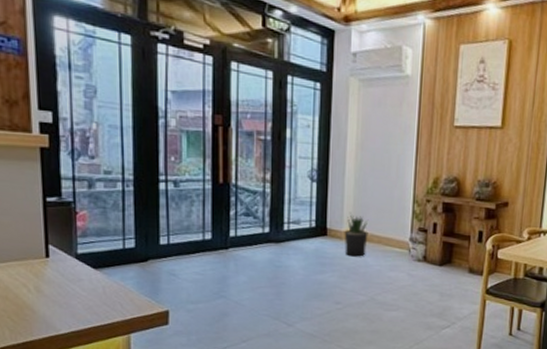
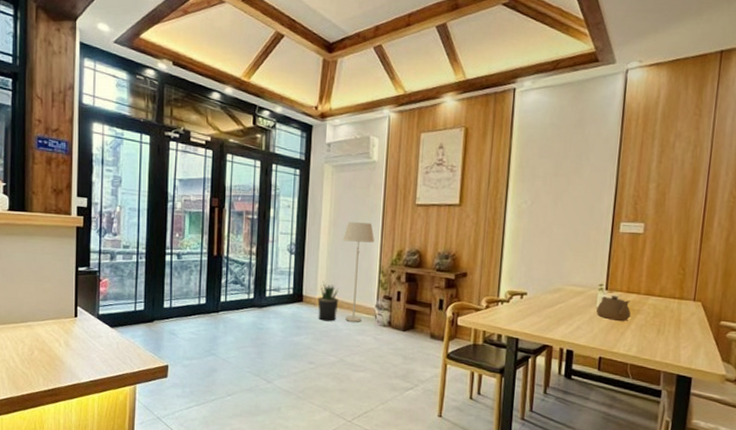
floor lamp: none [372,145,408,257] -> present [343,222,374,322]

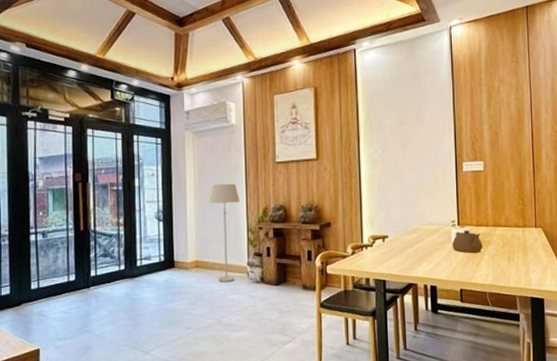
planter: present [317,282,339,321] -> none [189,245,211,284]

